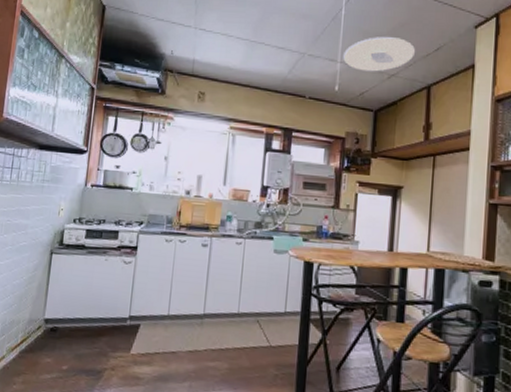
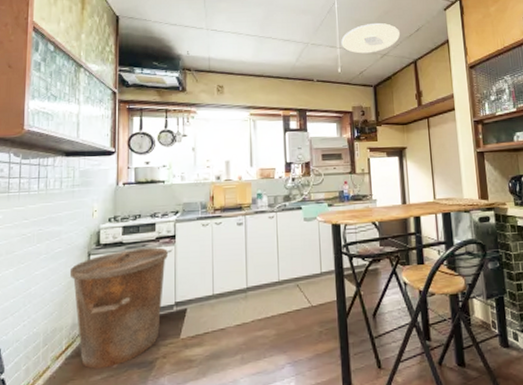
trash can: none [32,253,128,369] -> present [70,247,168,369]

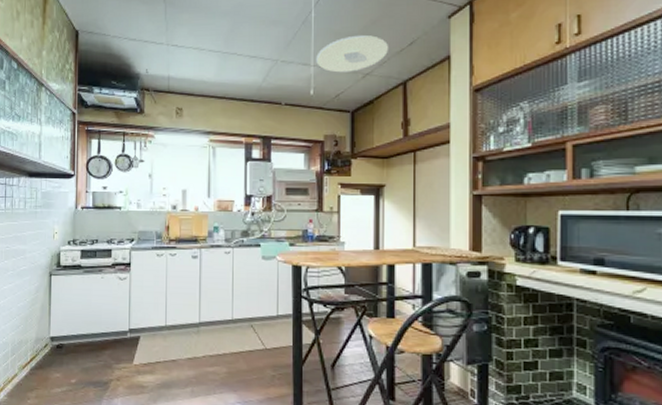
trash can: present [70,247,168,369] -> none [34,273,123,383]

